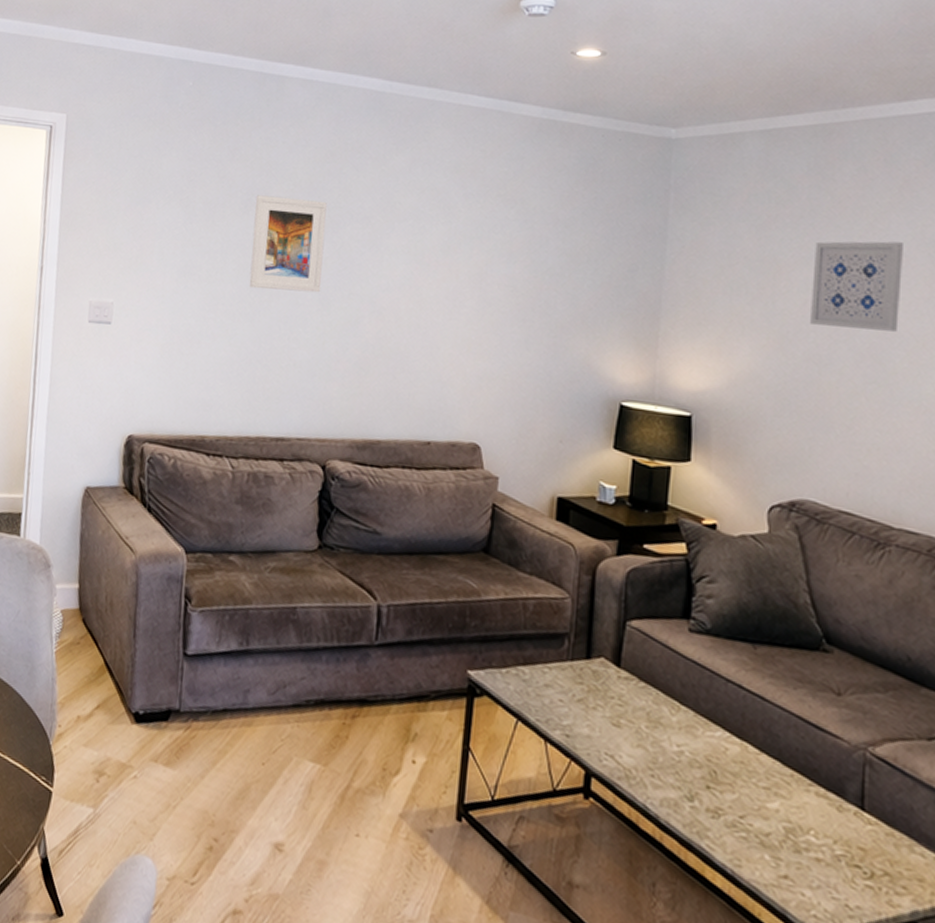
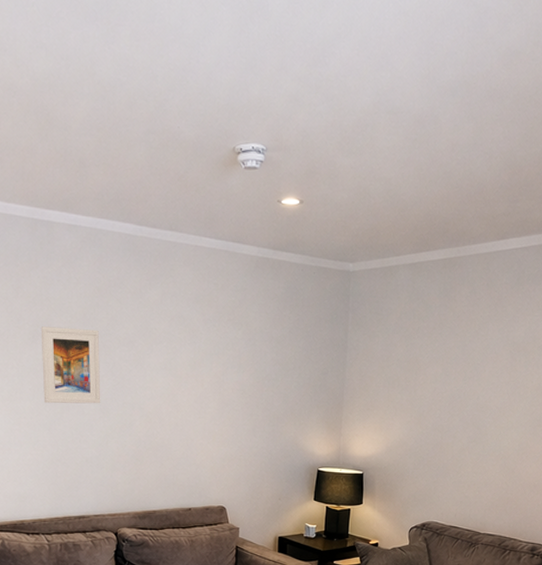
wall art: present [810,241,903,332] -> none [437,344,495,406]

